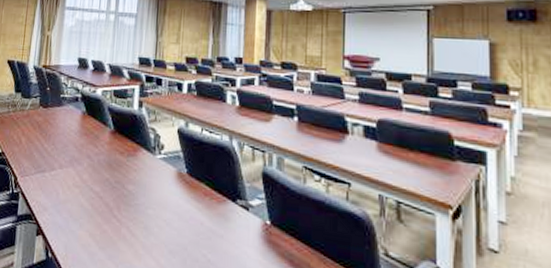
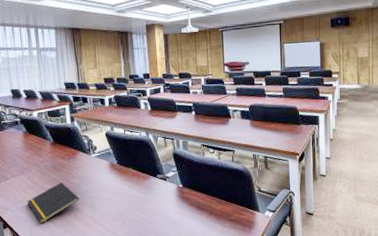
notepad: none [69,185,132,239] -> present [27,182,79,224]

